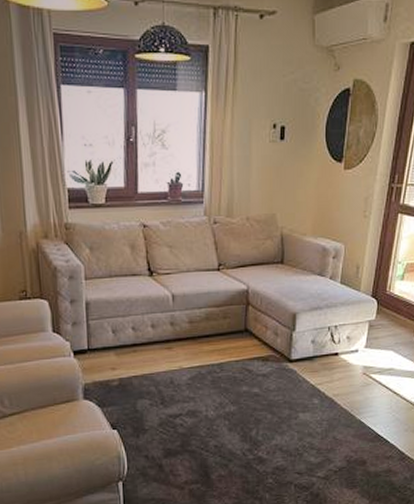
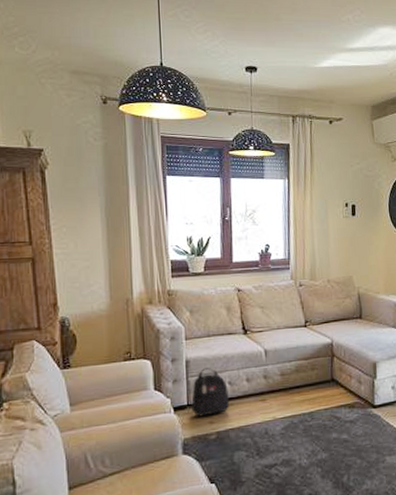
backpack: none [92,310,132,362] -> present [191,367,229,417]

